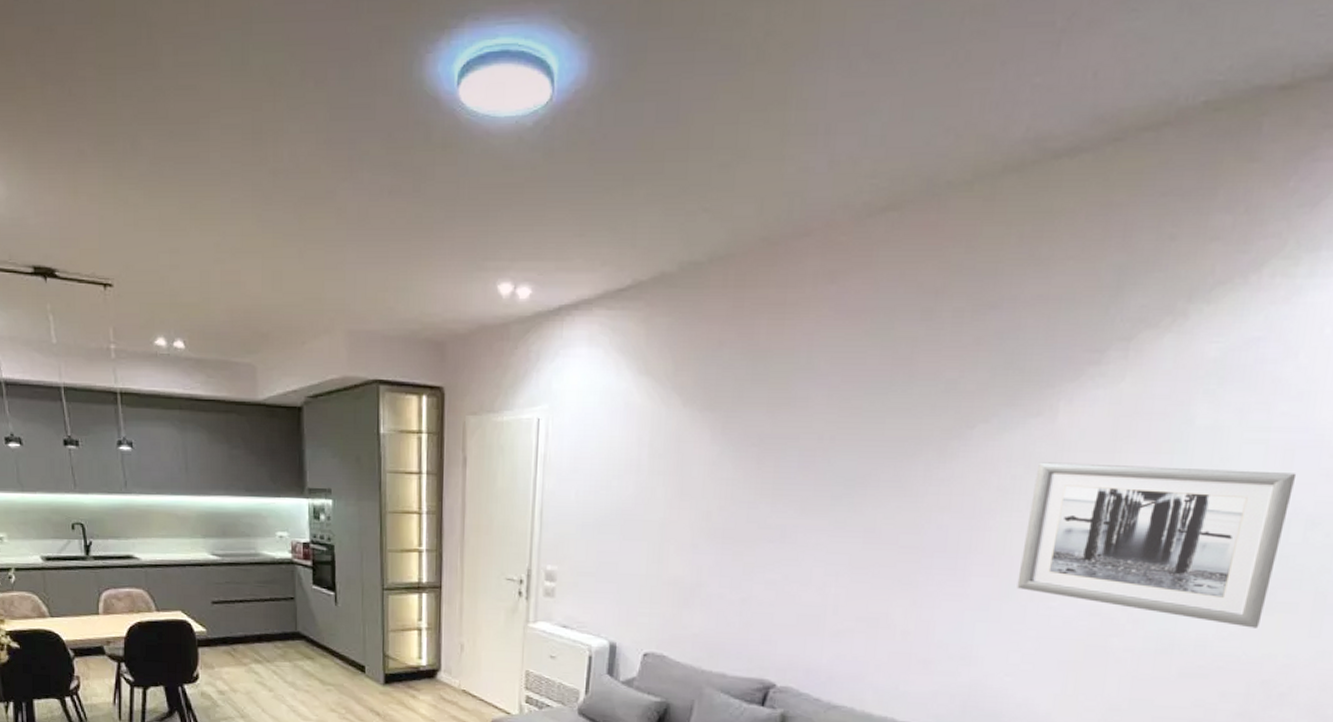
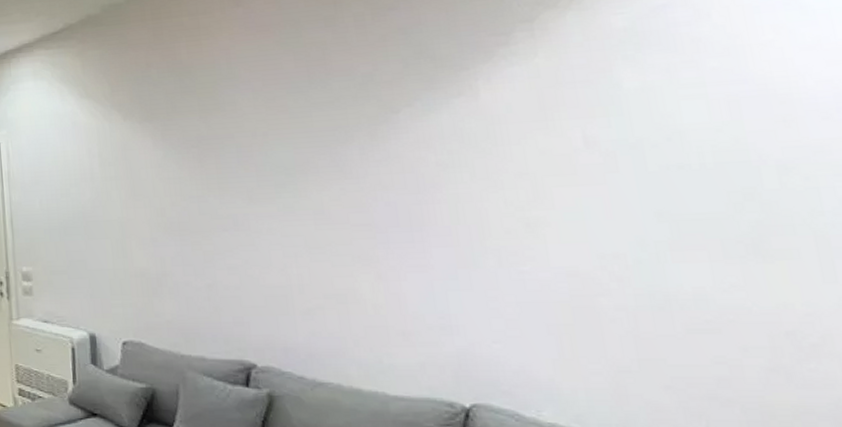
wall art: present [1017,462,1297,628] -> none [472,122,762,278]

